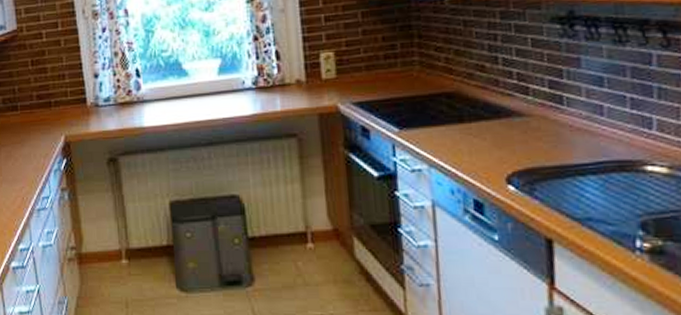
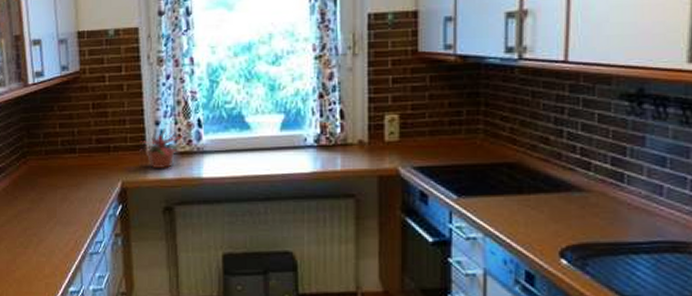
potted plant: none [80,78,123,122] -> present [139,126,183,169]

